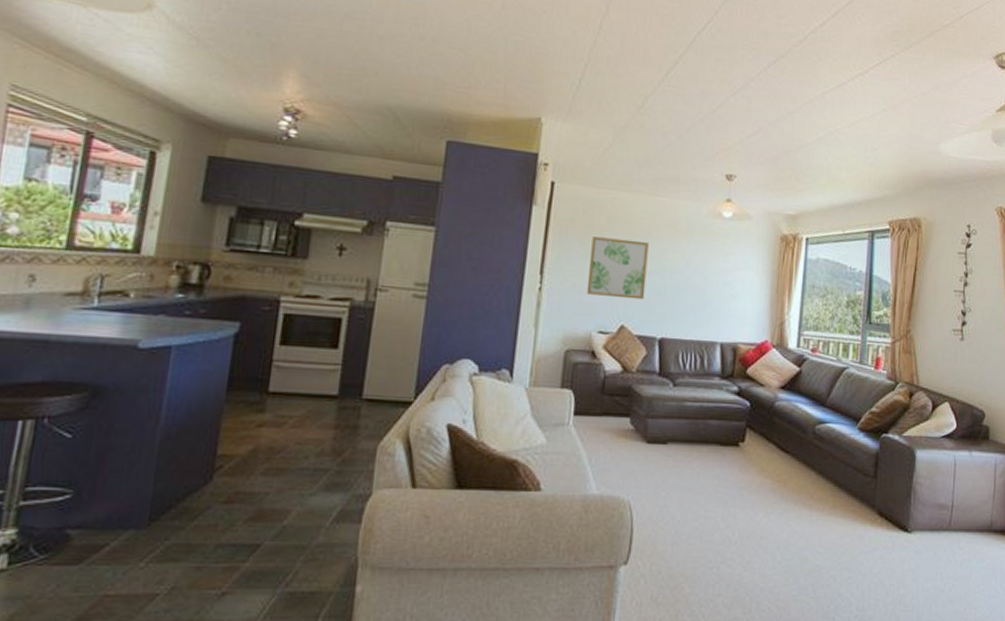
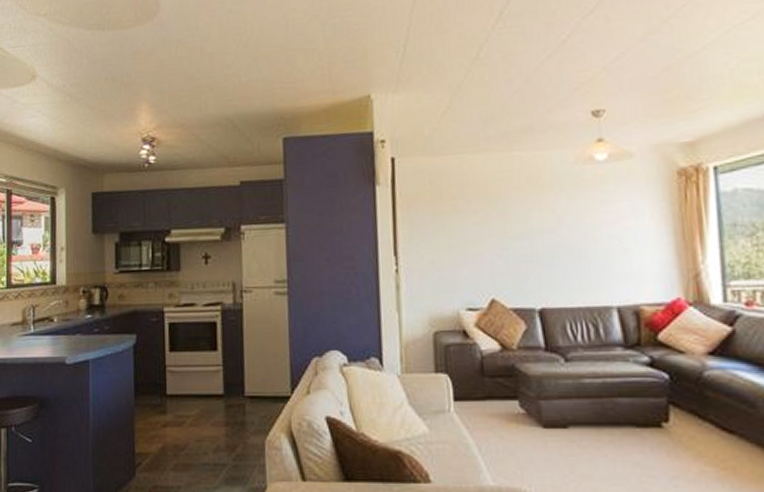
wall art: present [586,237,649,300] -> none [444,204,514,270]

